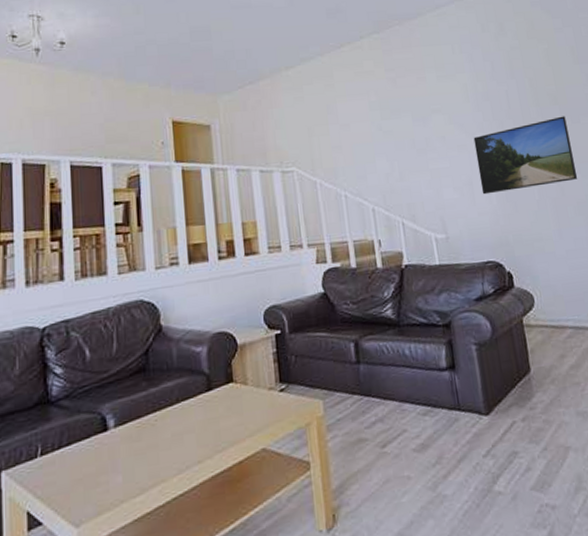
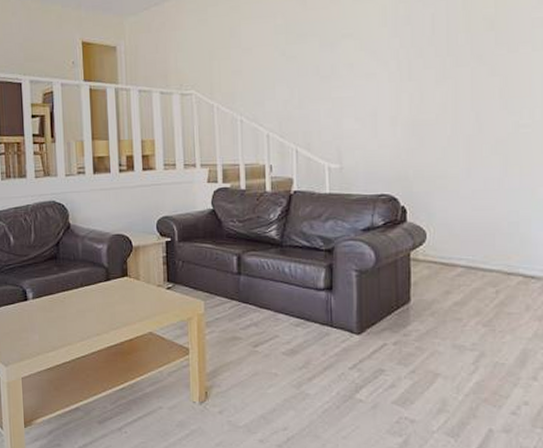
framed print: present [473,116,578,195] -> none [385,44,502,127]

